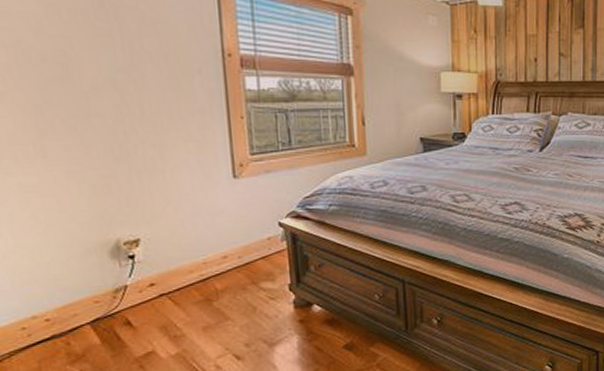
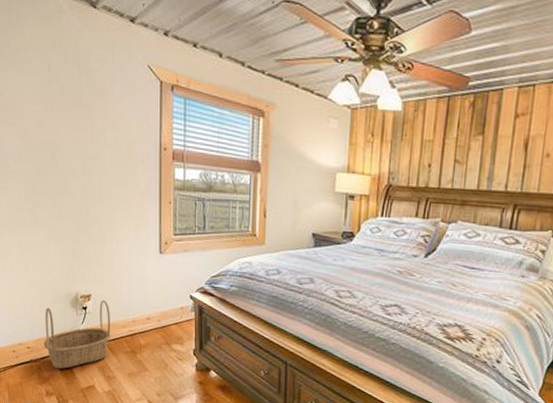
basket: none [69,243,174,340] -> present [43,300,111,369]

